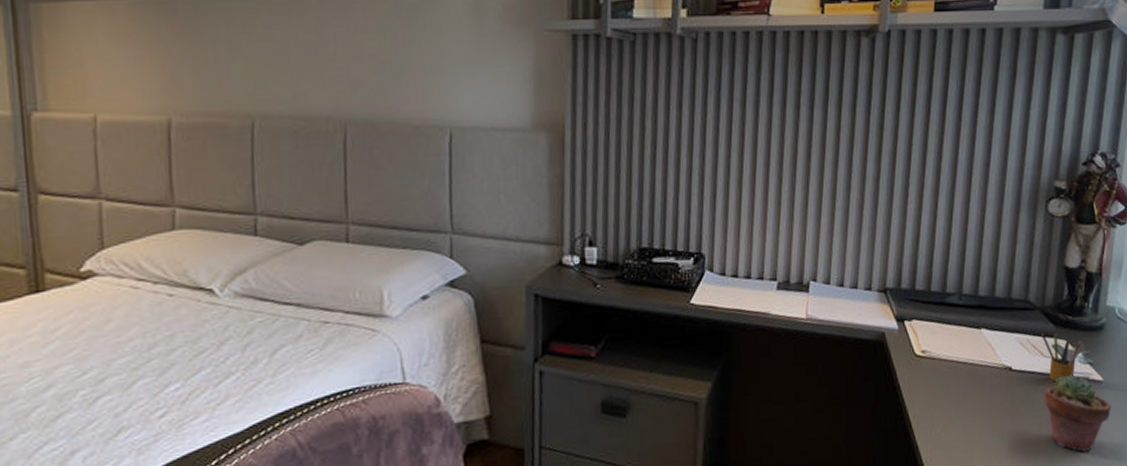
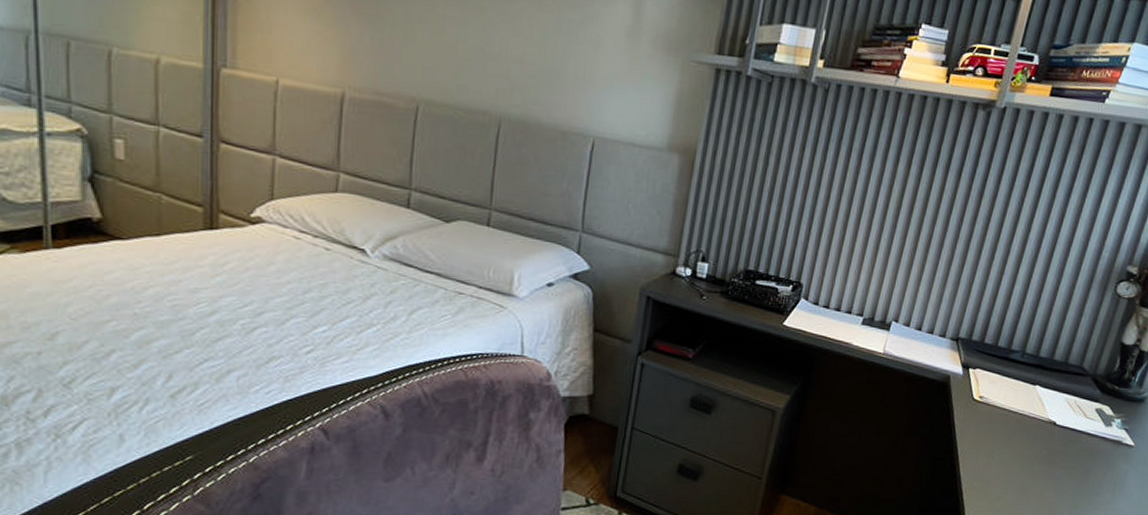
pencil box: present [1041,332,1085,382] -> none [1087,396,1126,441]
potted succulent: present [1045,374,1112,452] -> none [1079,437,1138,503]

